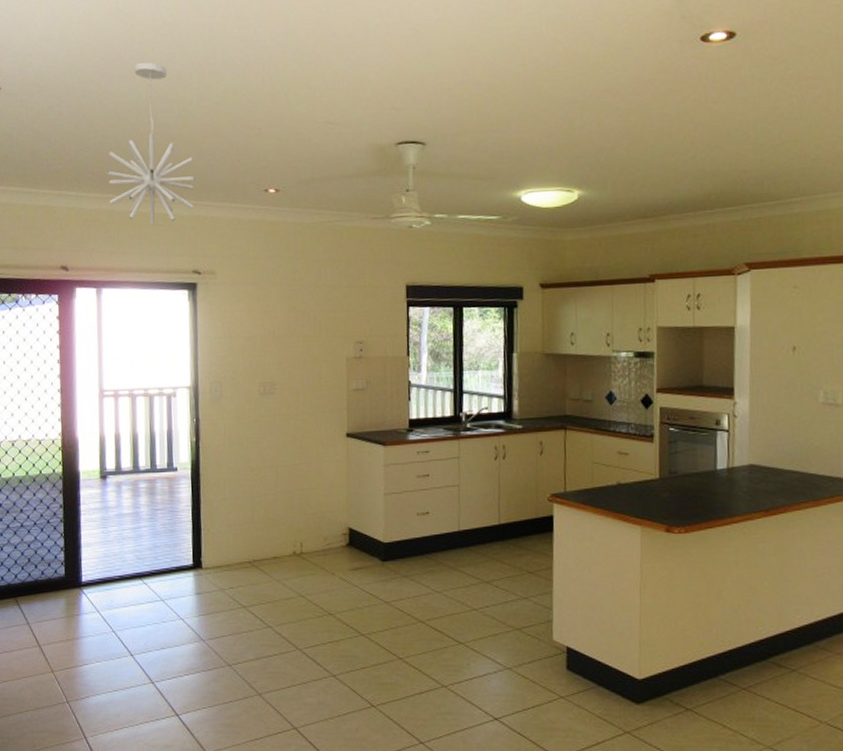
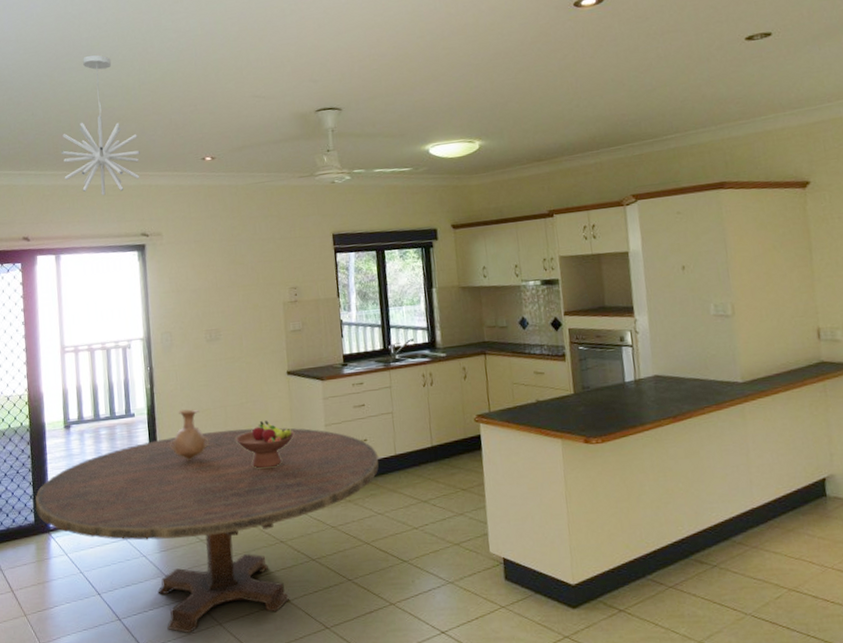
dining table: none [66,492,441,702] -> present [35,428,380,634]
vase: none [214,466,258,523] -> present [170,409,210,461]
fruit bowl: none [287,485,351,536] -> present [236,421,295,469]

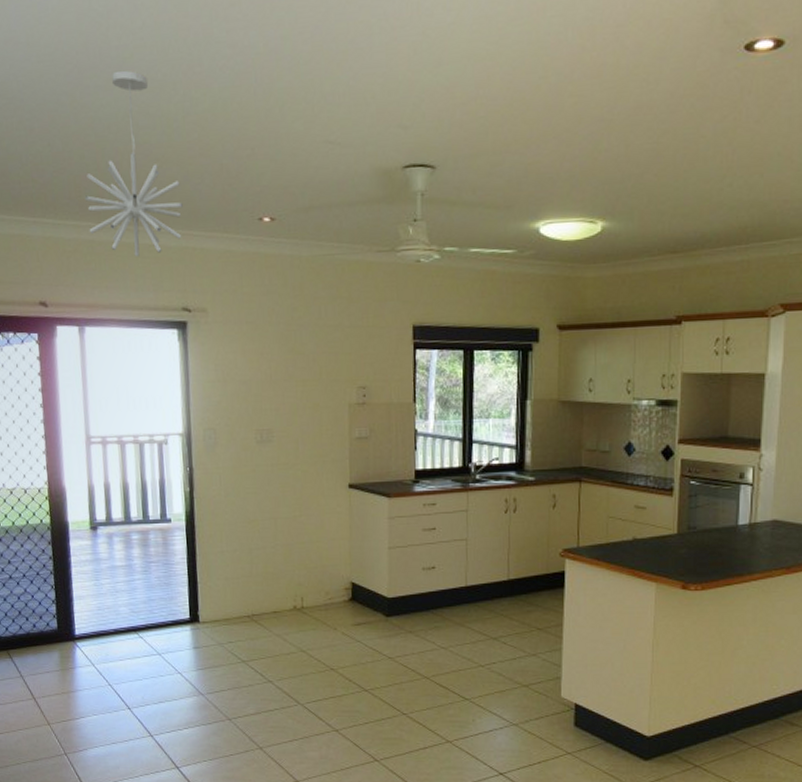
dining table: present [35,428,380,634] -> none [58,544,447,756]
vase: present [170,409,210,461] -> none [211,518,256,576]
fruit bowl: present [236,421,295,469] -> none [286,538,354,590]

